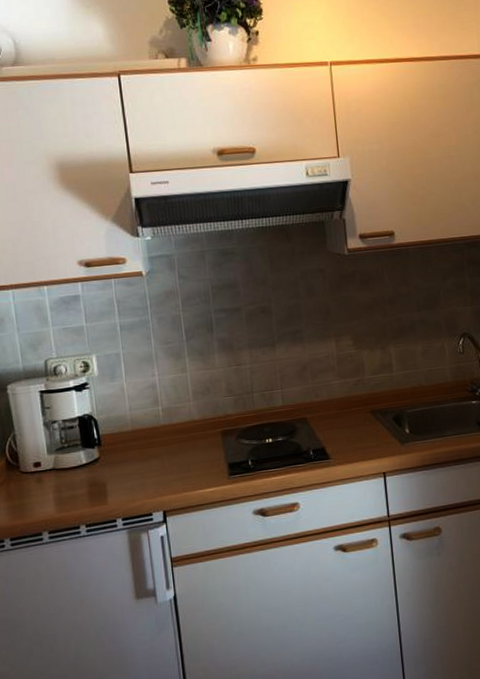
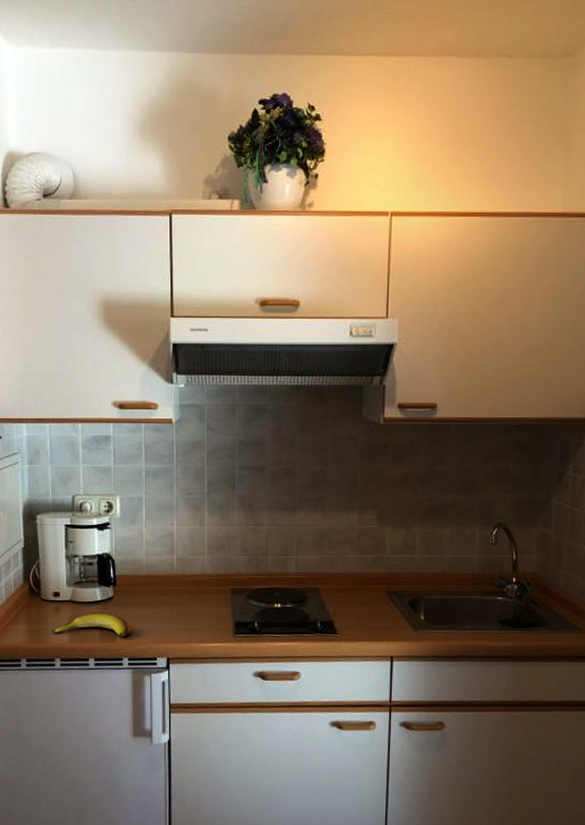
banana: none [35,474,123,506] -> present [51,611,131,637]

